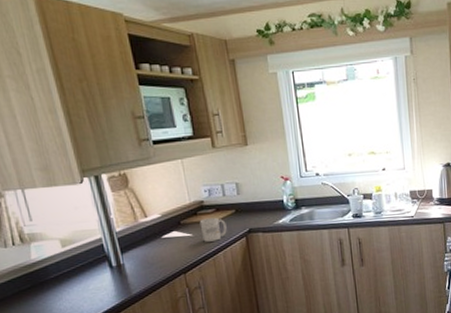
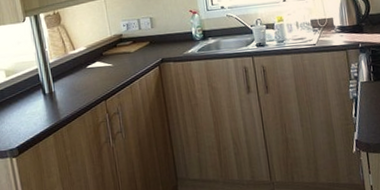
mug: present [199,217,227,242] -> none [119,49,142,71]

